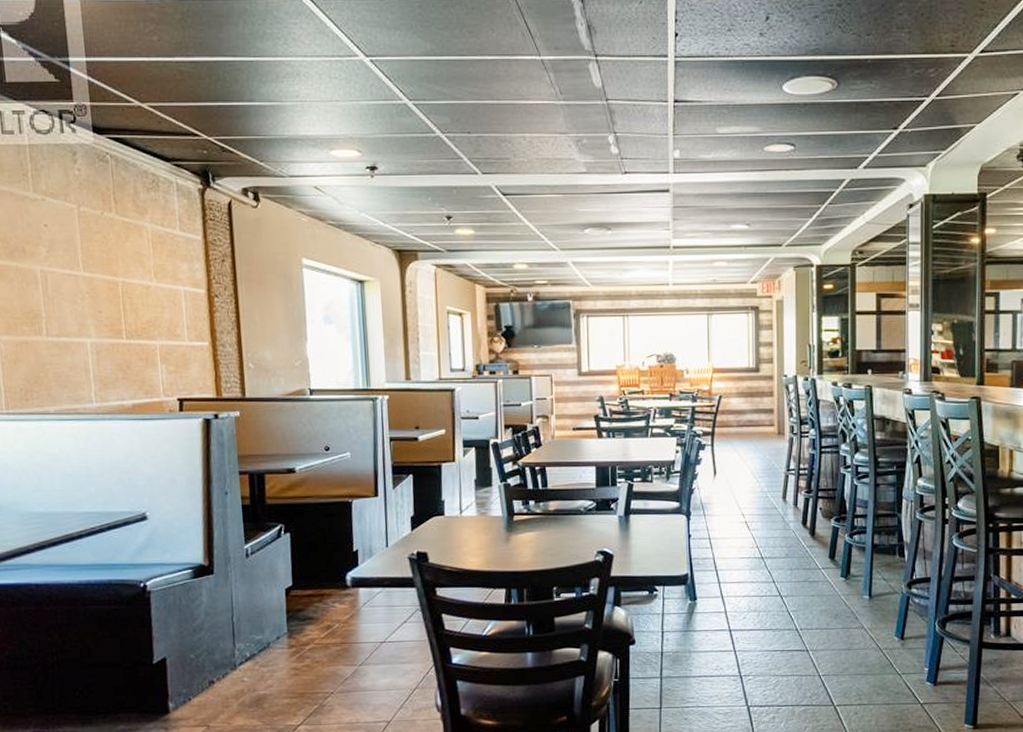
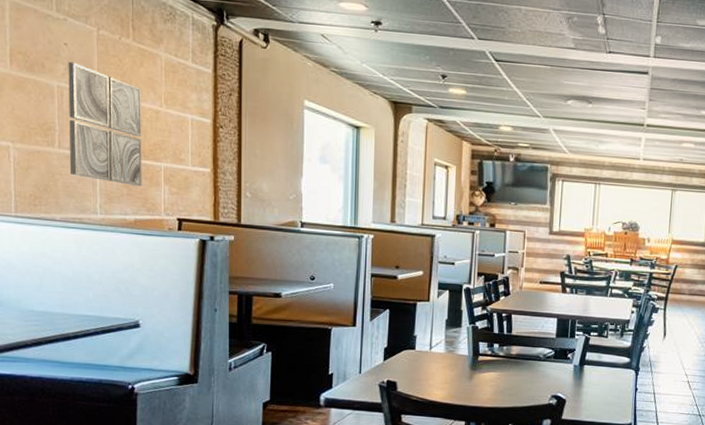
wall art: none [49,243,138,369] -> present [68,61,142,187]

